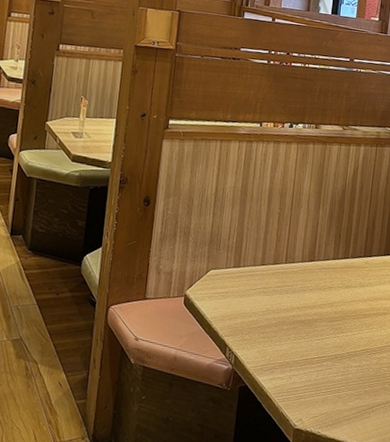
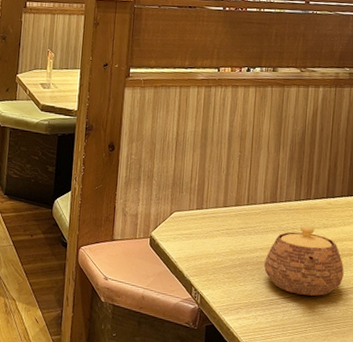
teapot: none [300,285,379,355] -> present [264,226,344,296]

